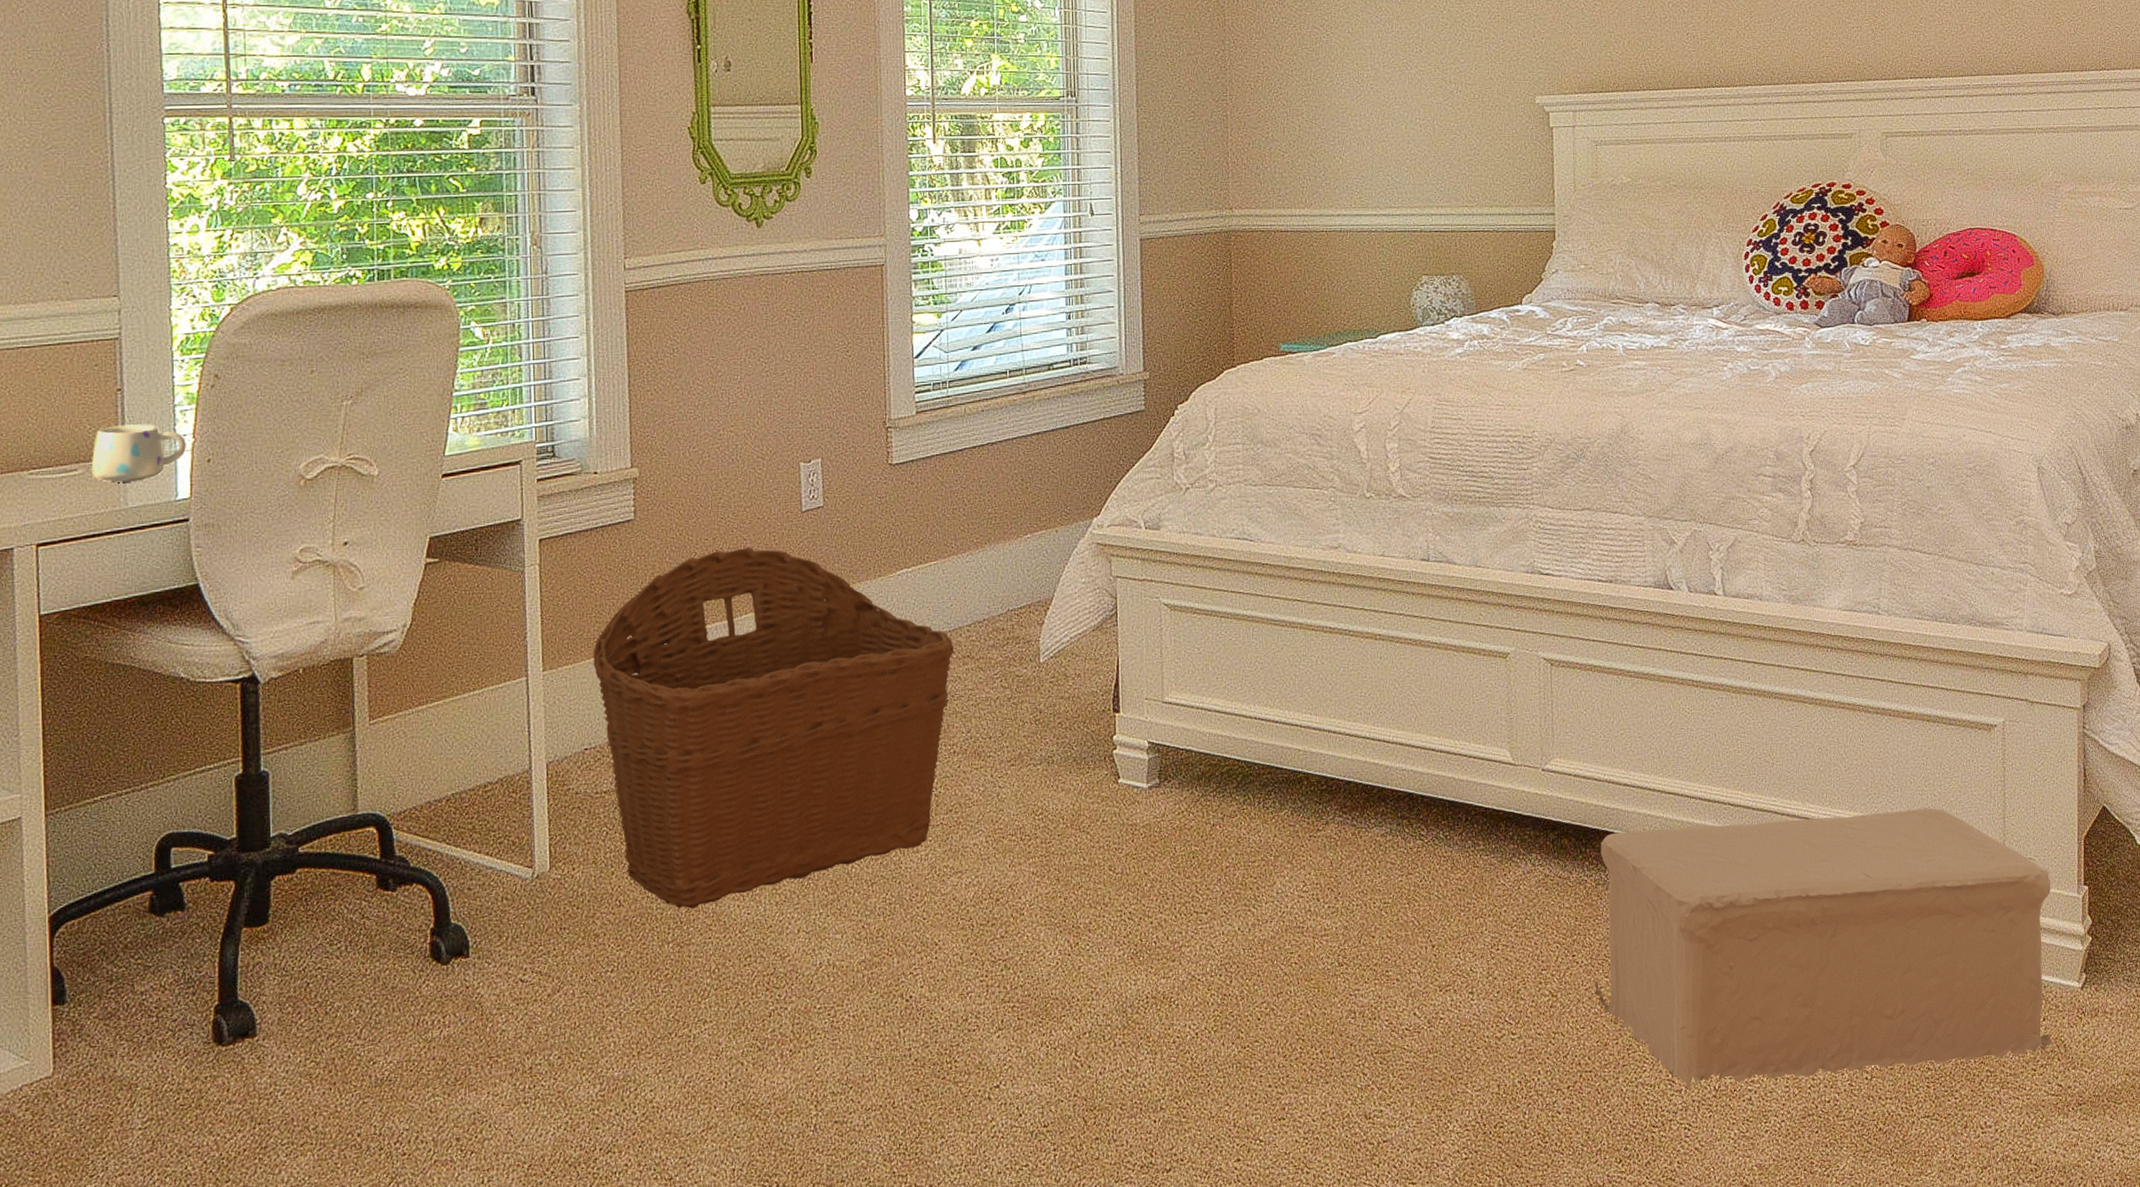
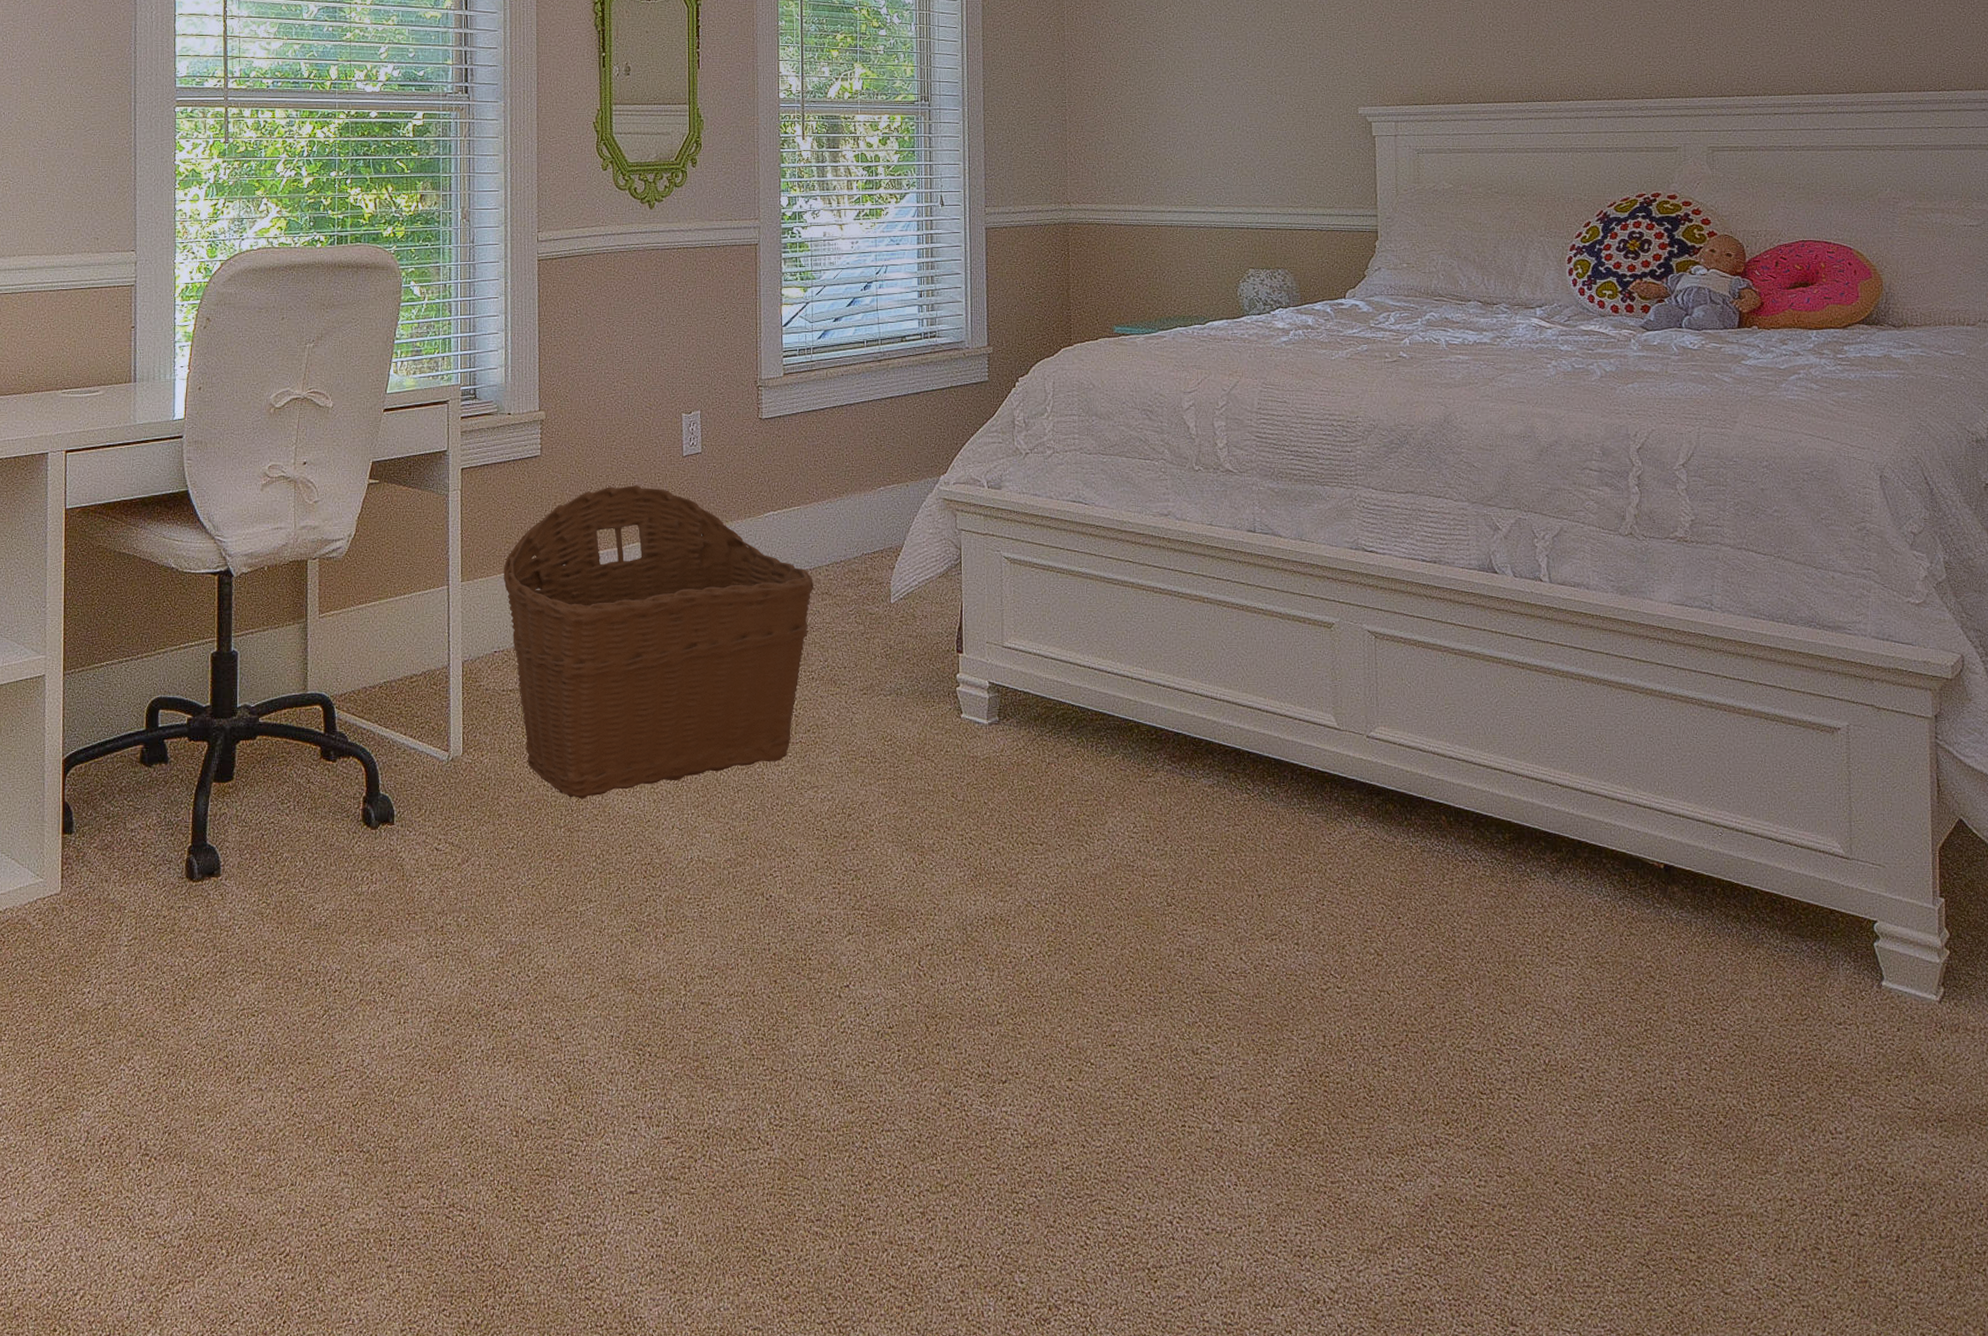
mug: present [92,424,186,483] -> none [110,356,183,403]
storage ottoman: present [1593,808,2053,1091] -> none [1419,803,1908,1066]

